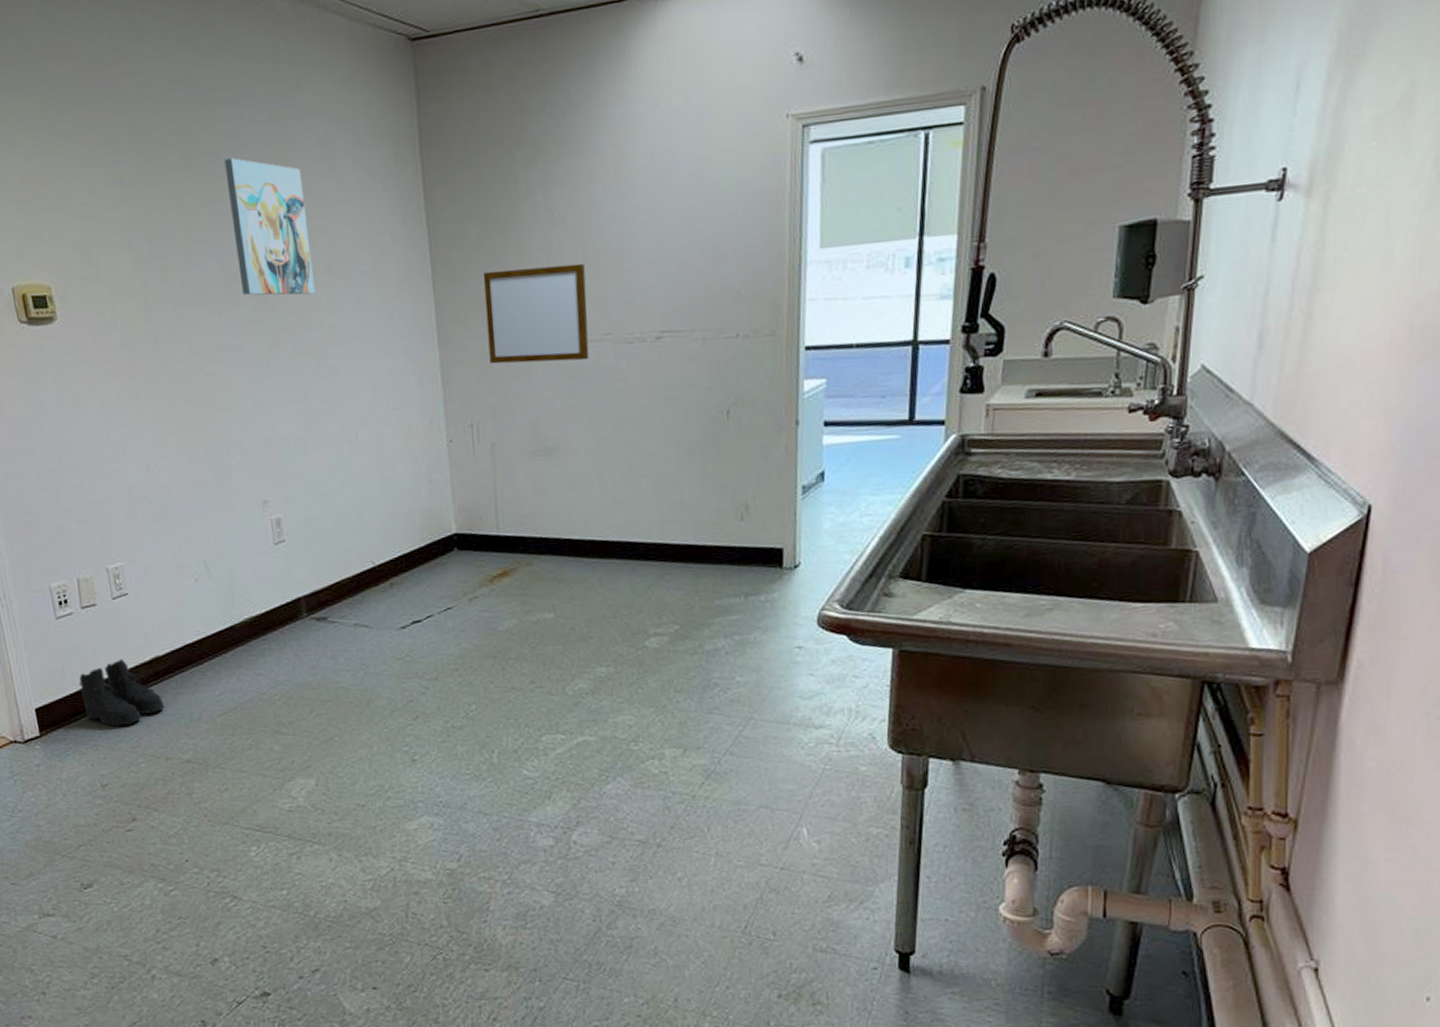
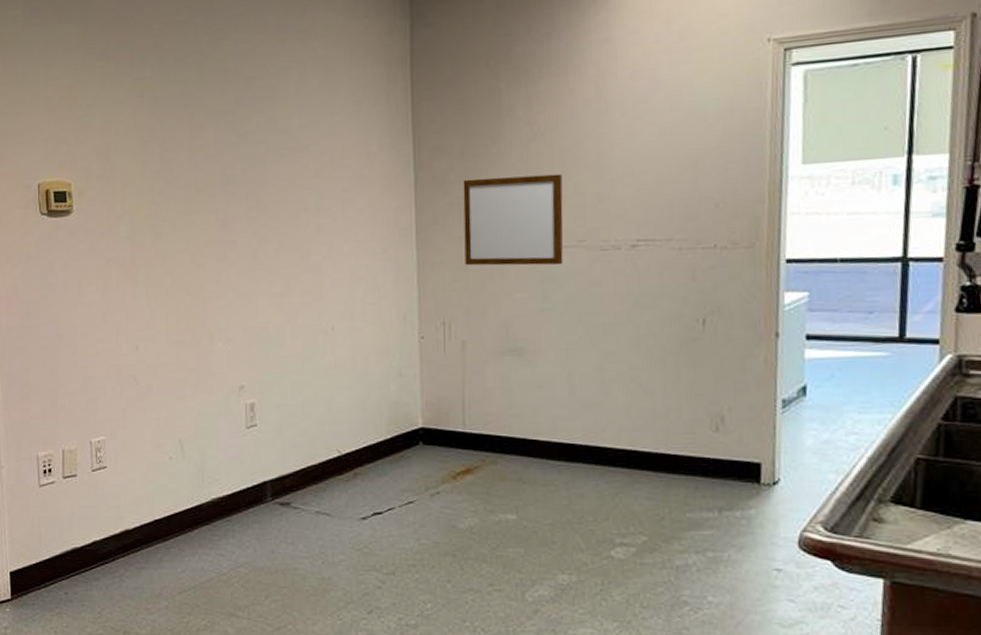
boots: present [79,658,165,727] -> none [52,529,129,596]
wall art: present [224,158,315,296] -> none [233,75,304,197]

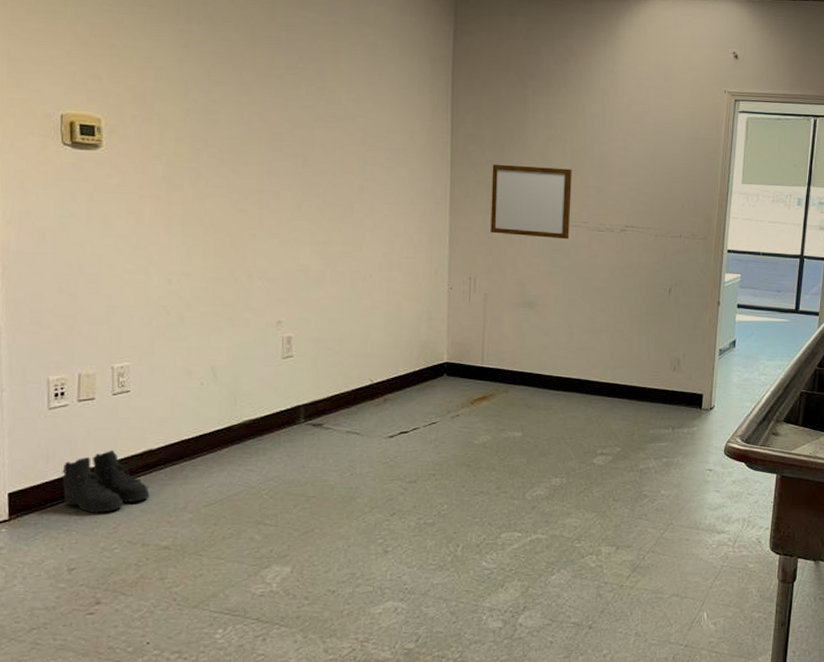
boots: none [52,529,129,596] -> present [62,449,150,513]

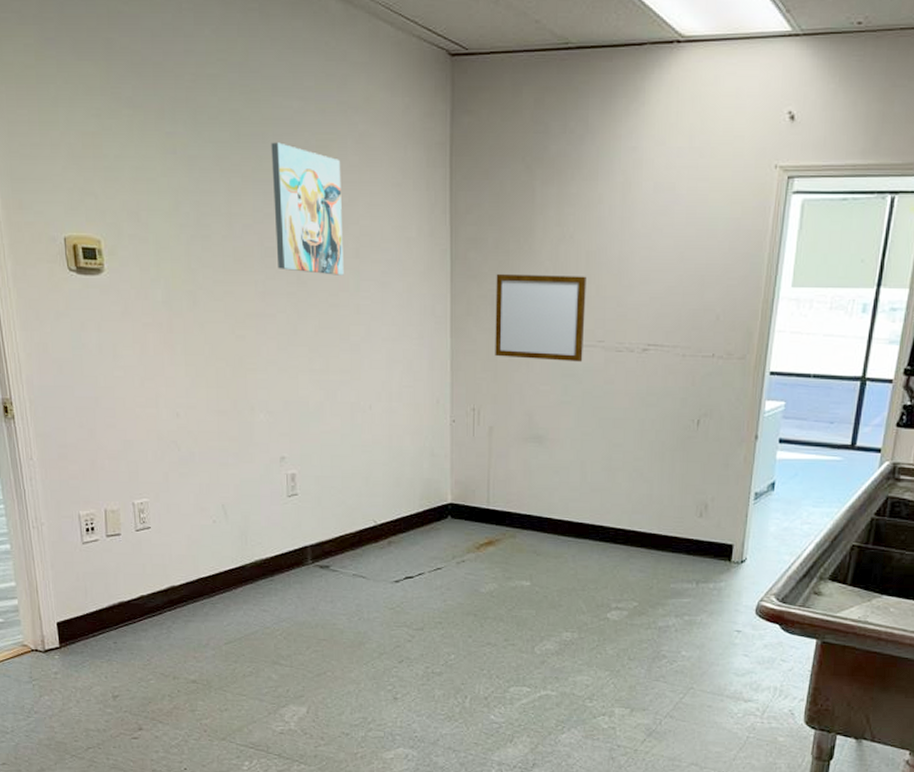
boots: present [62,449,150,513] -> none [99,585,176,645]
wall art: none [284,45,351,160] -> present [271,142,344,275]

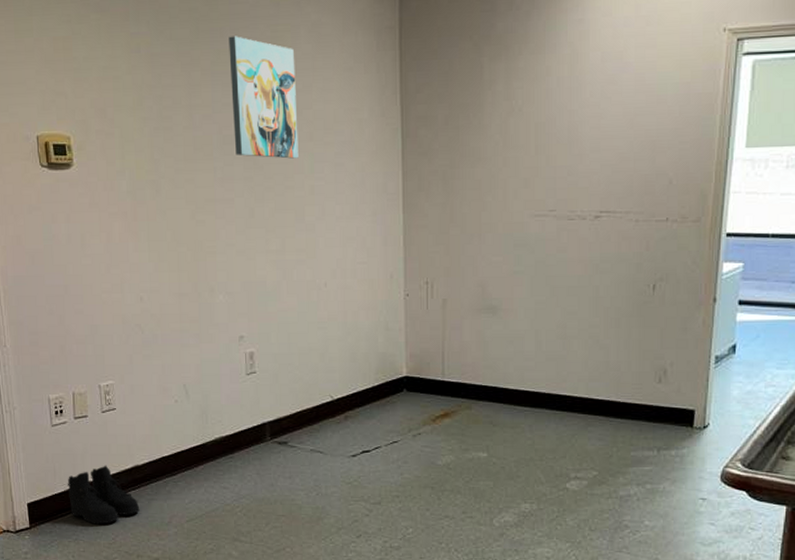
boots: none [99,585,176,645] -> present [67,465,140,524]
writing board: present [495,273,586,362] -> none [446,147,536,232]

